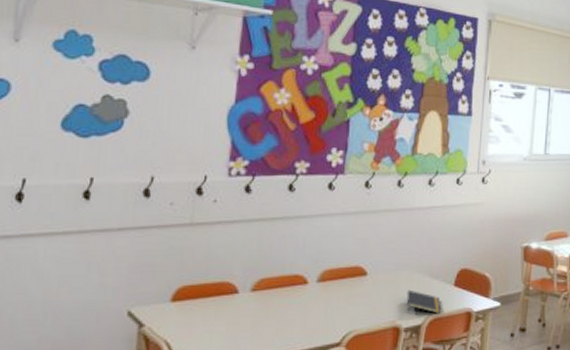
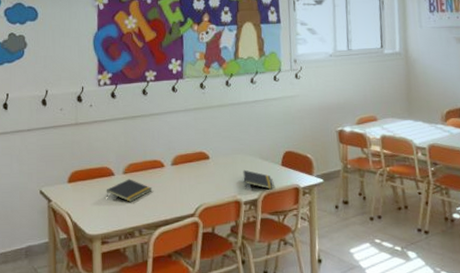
notepad: none [223,298,289,328] -> present [106,179,153,202]

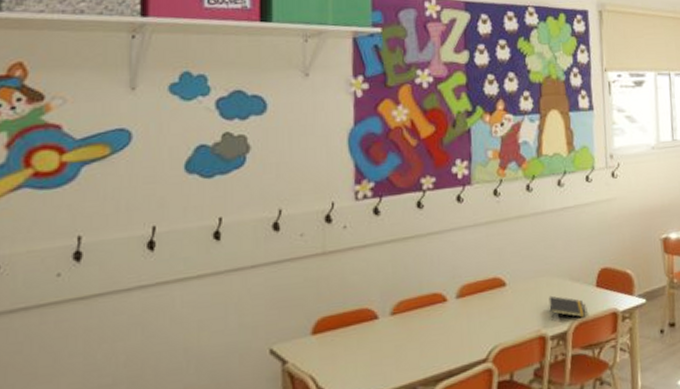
notepad: present [106,179,153,202] -> none [366,321,431,352]

